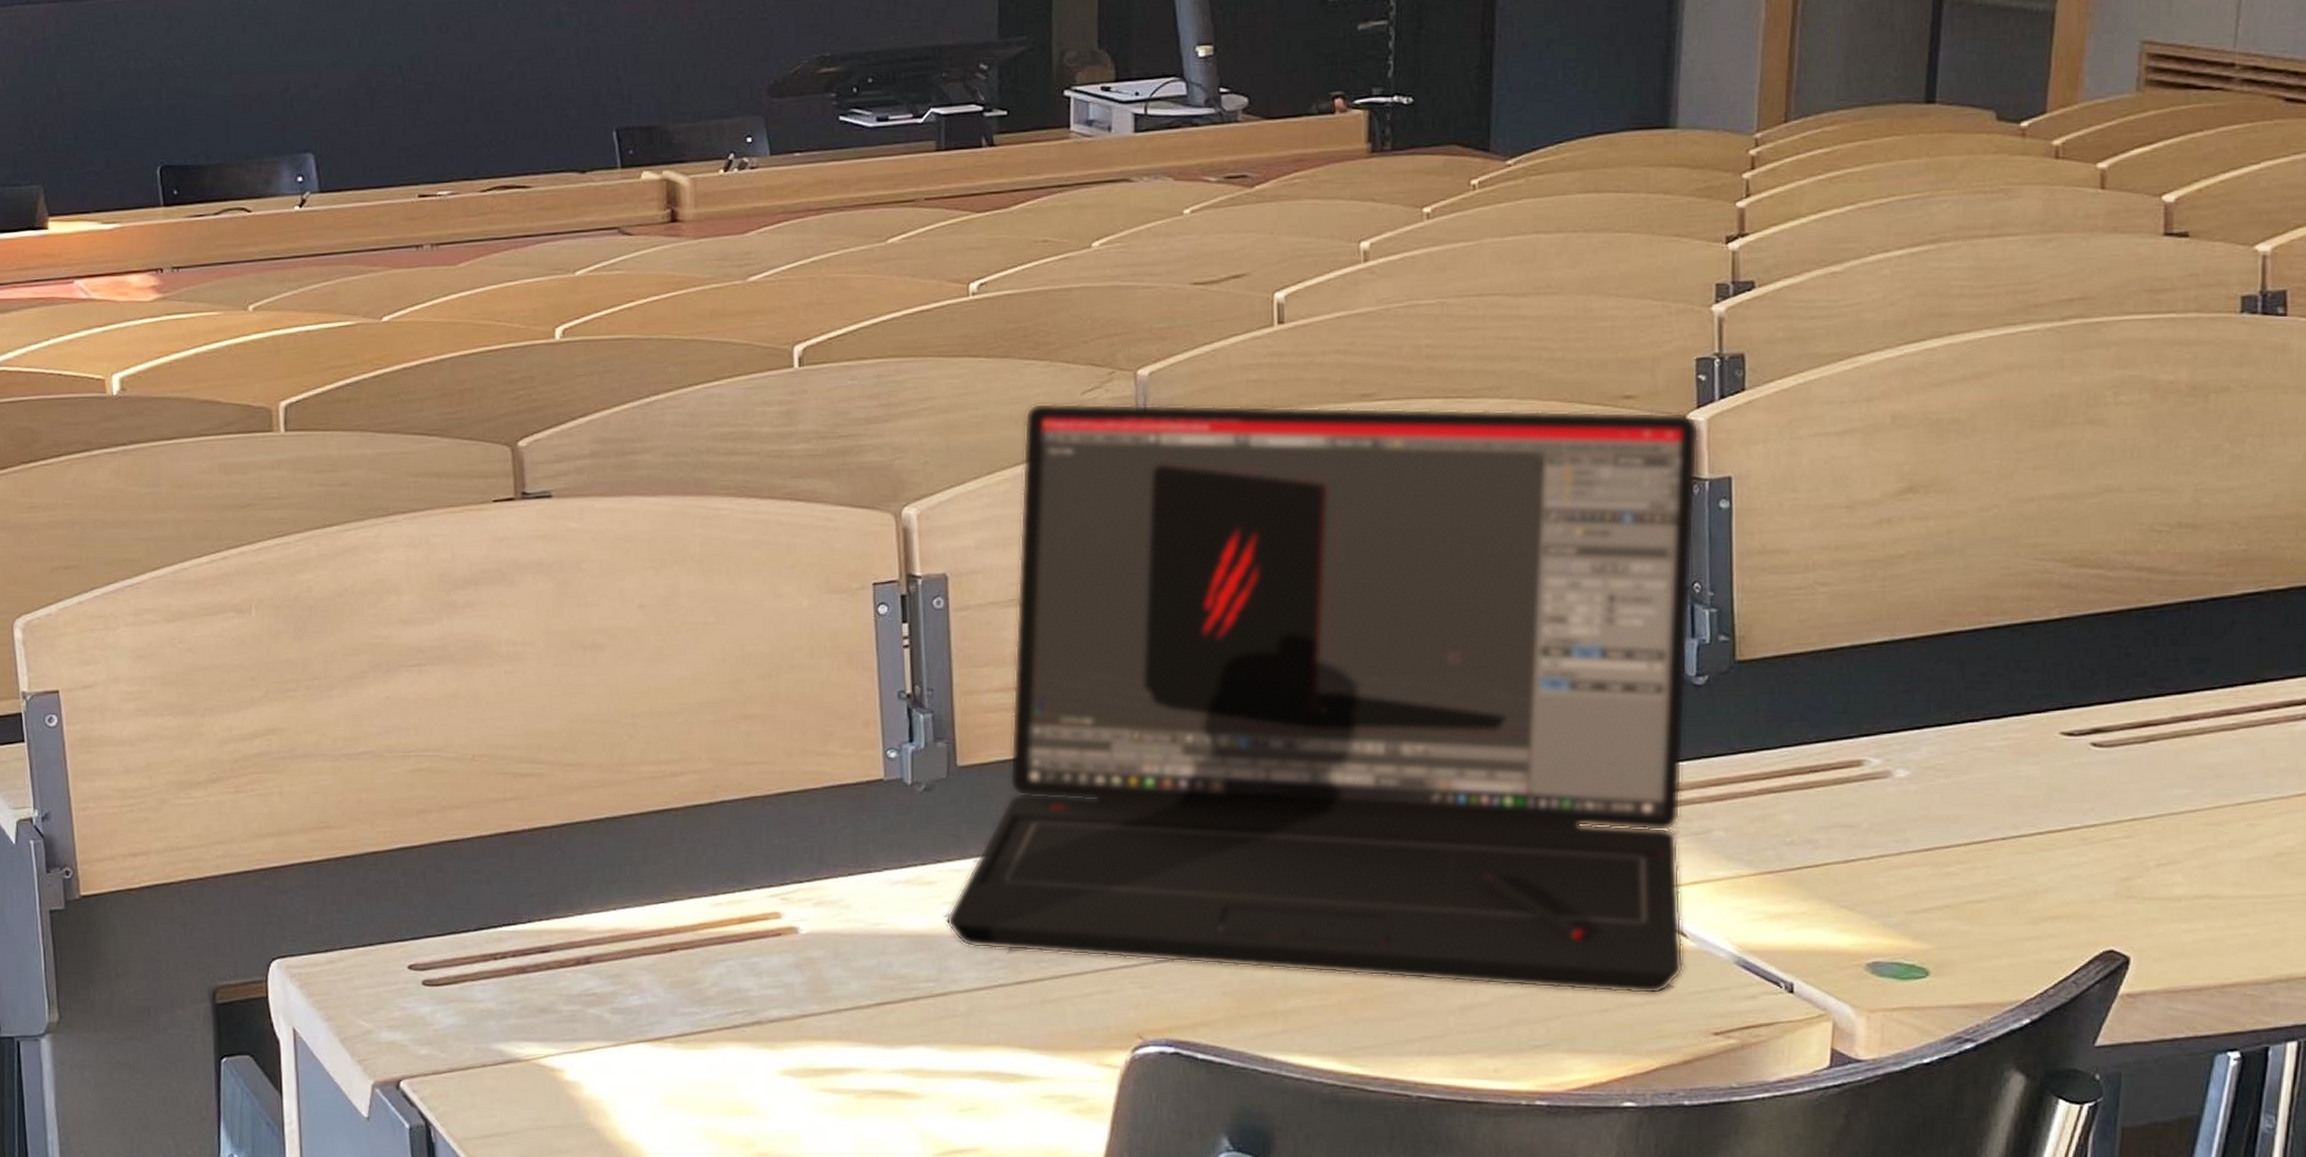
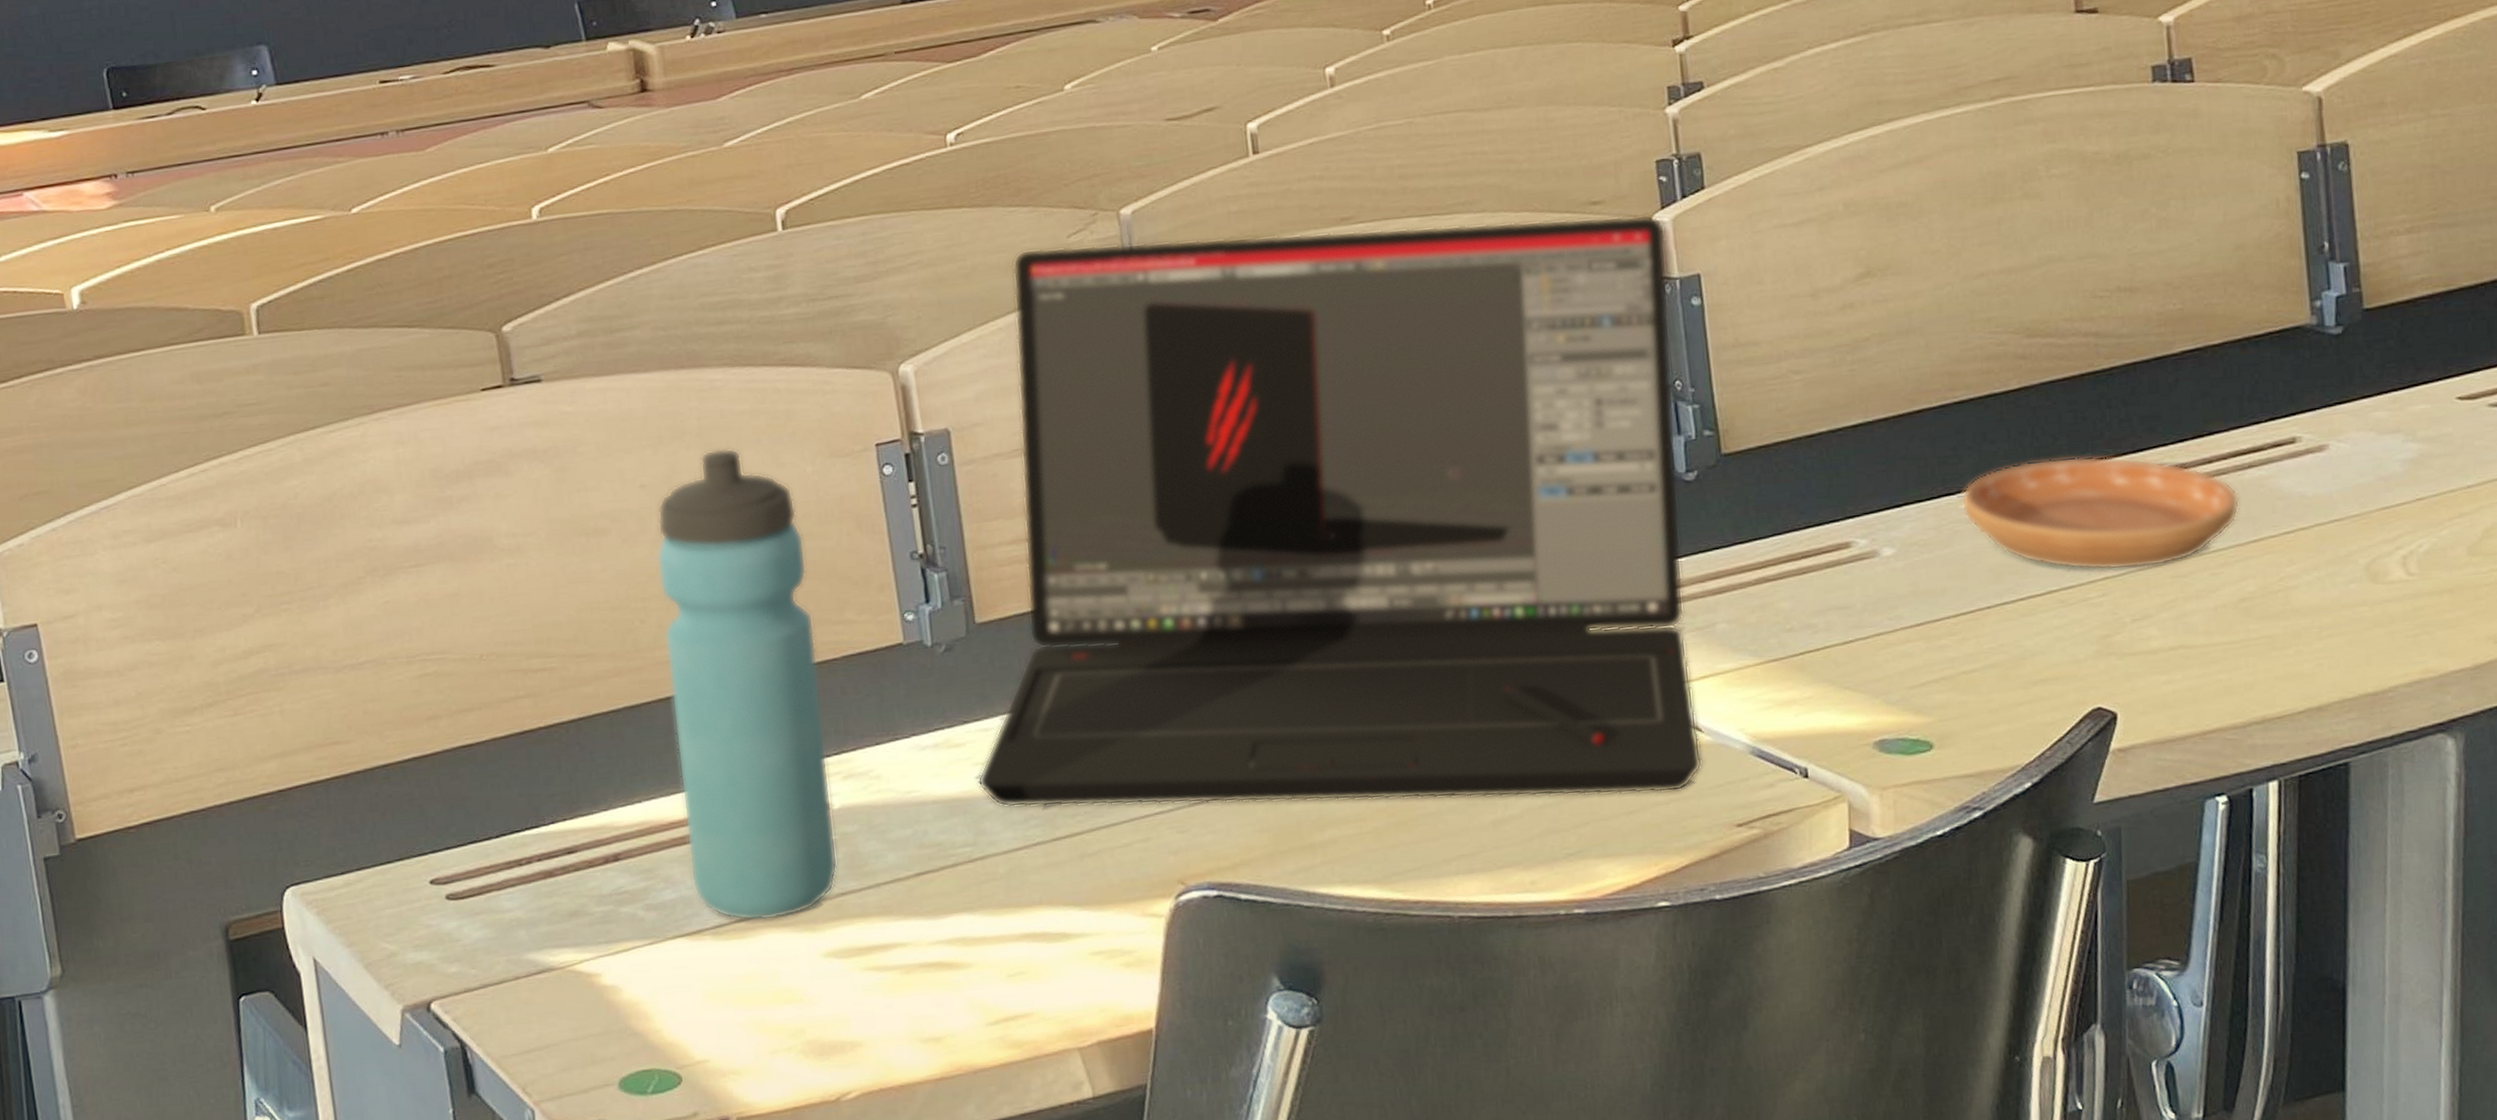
water bottle: none [649,575,802,1034] -> present [656,448,839,921]
saucer: none [1985,693,2288,812] -> present [1961,456,2240,571]

